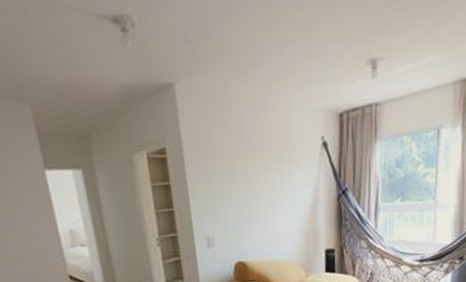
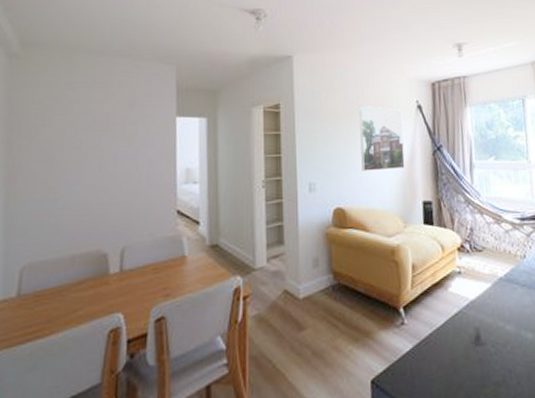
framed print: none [257,145,308,222] -> present [359,105,405,171]

